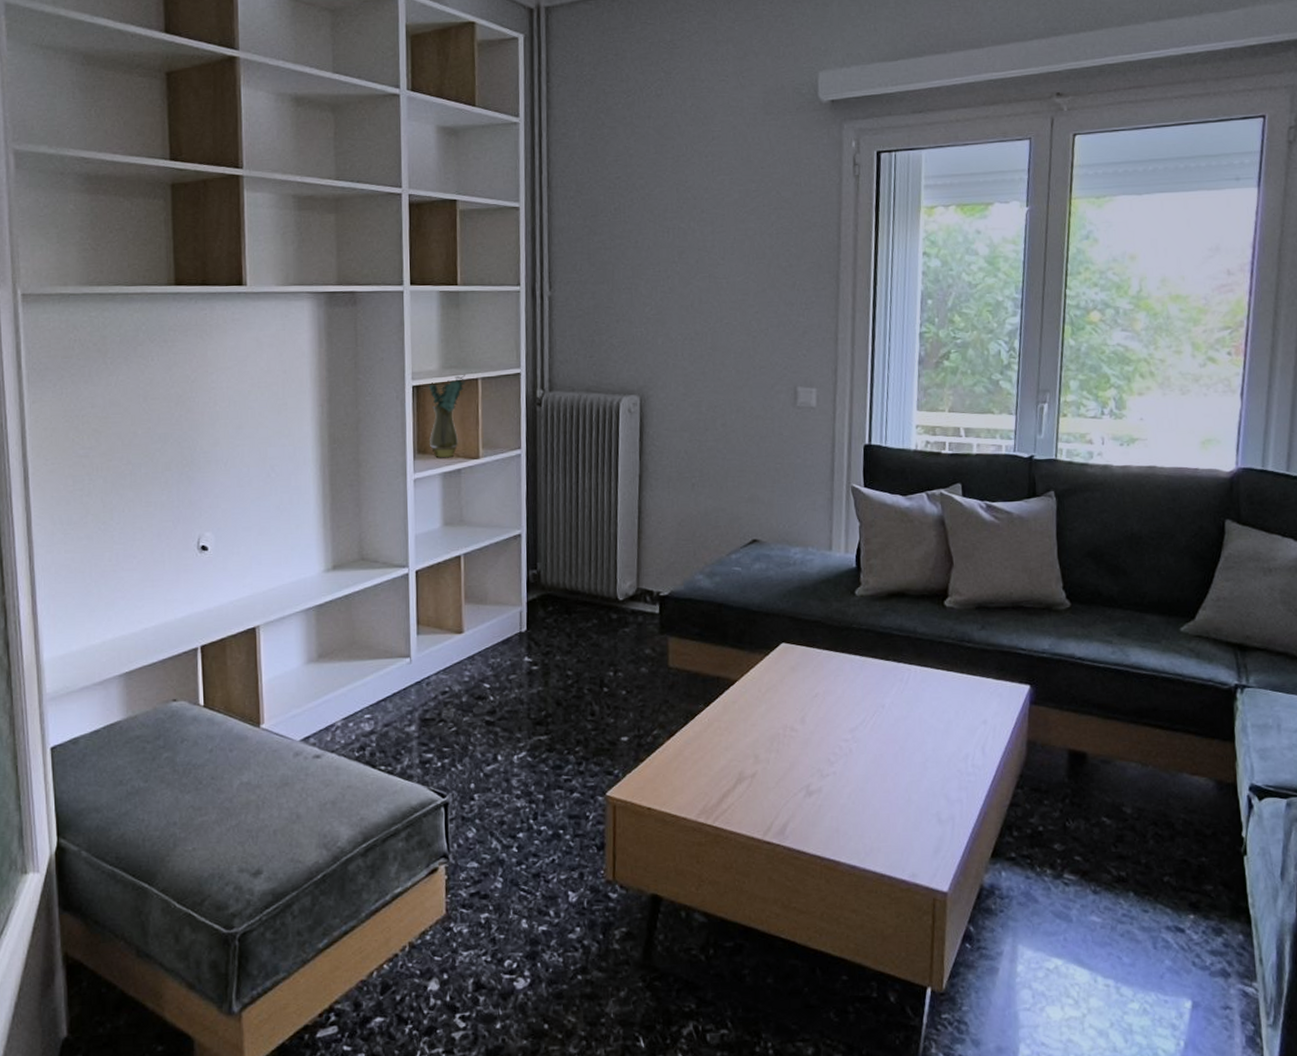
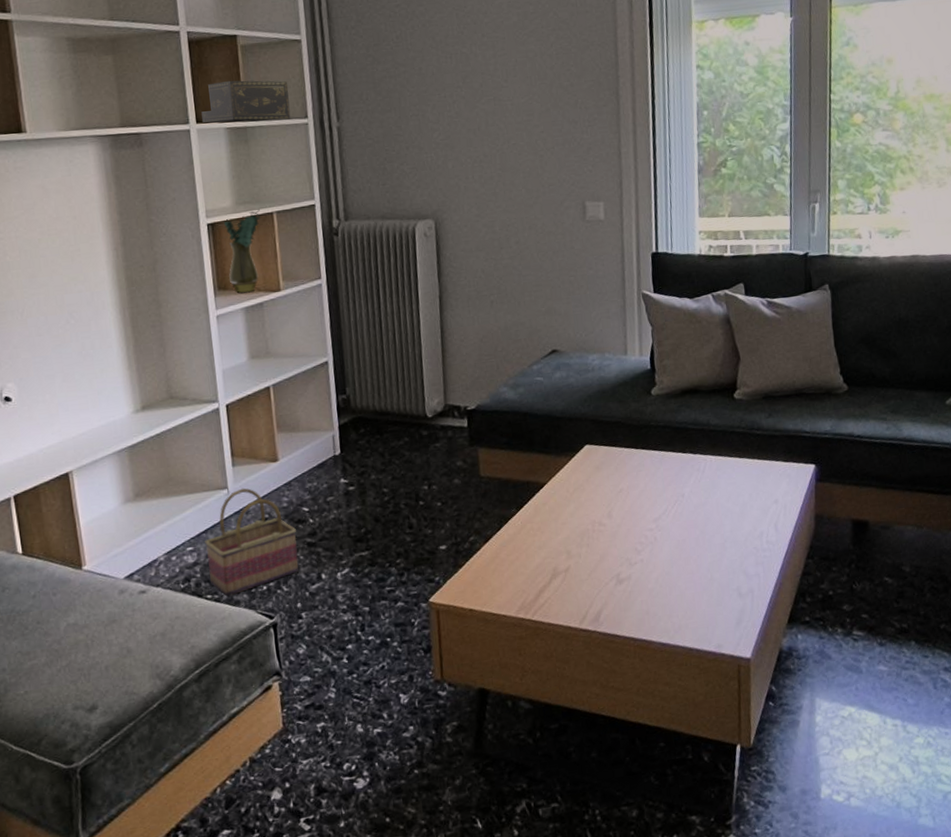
basket: none [383,658,476,770] -> present [205,488,299,597]
decorative box: none [416,244,503,287] -> present [201,80,291,124]

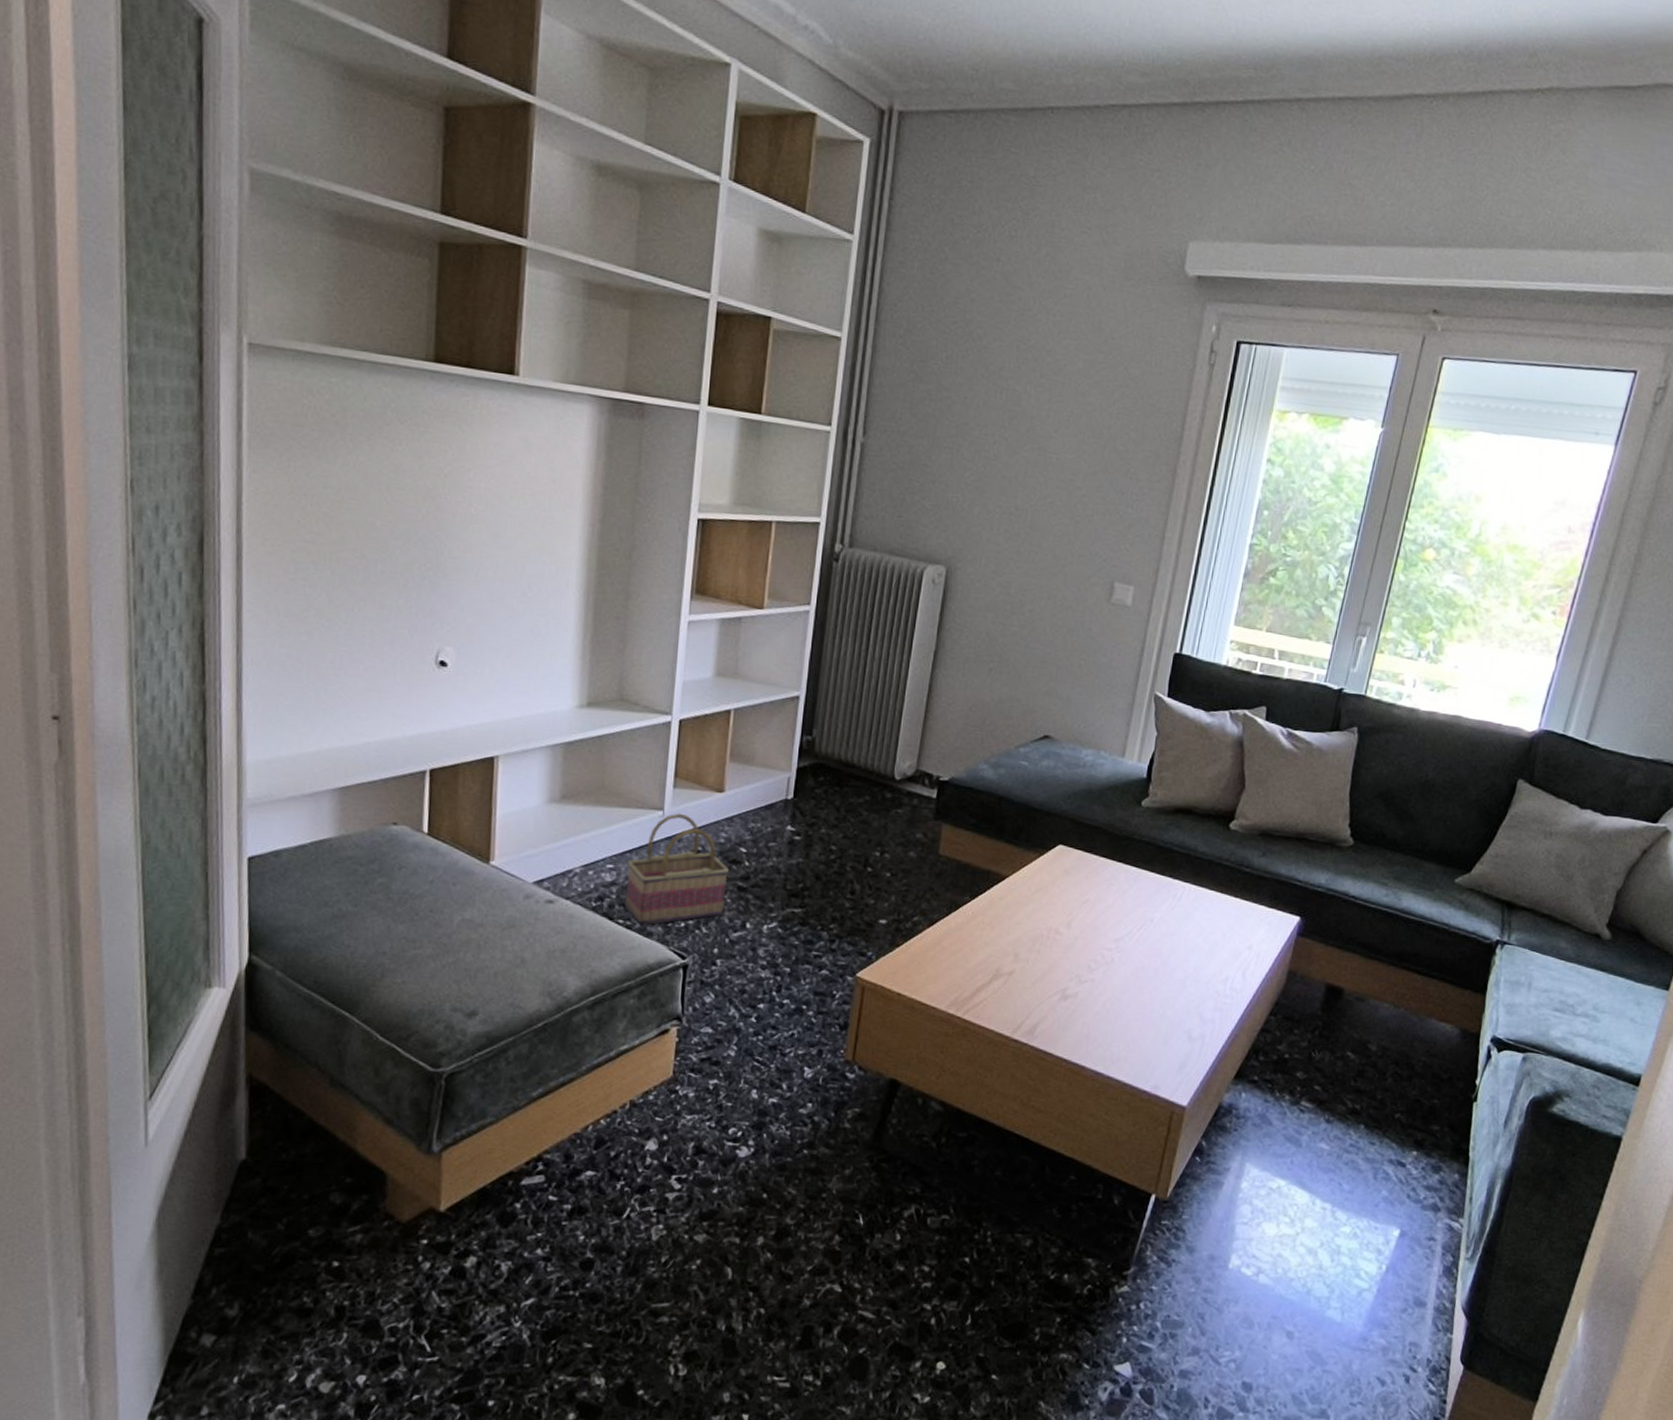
decorative box: present [201,80,291,124] -> none [715,364,817,423]
vase: present [223,209,261,293] -> none [710,514,759,604]

